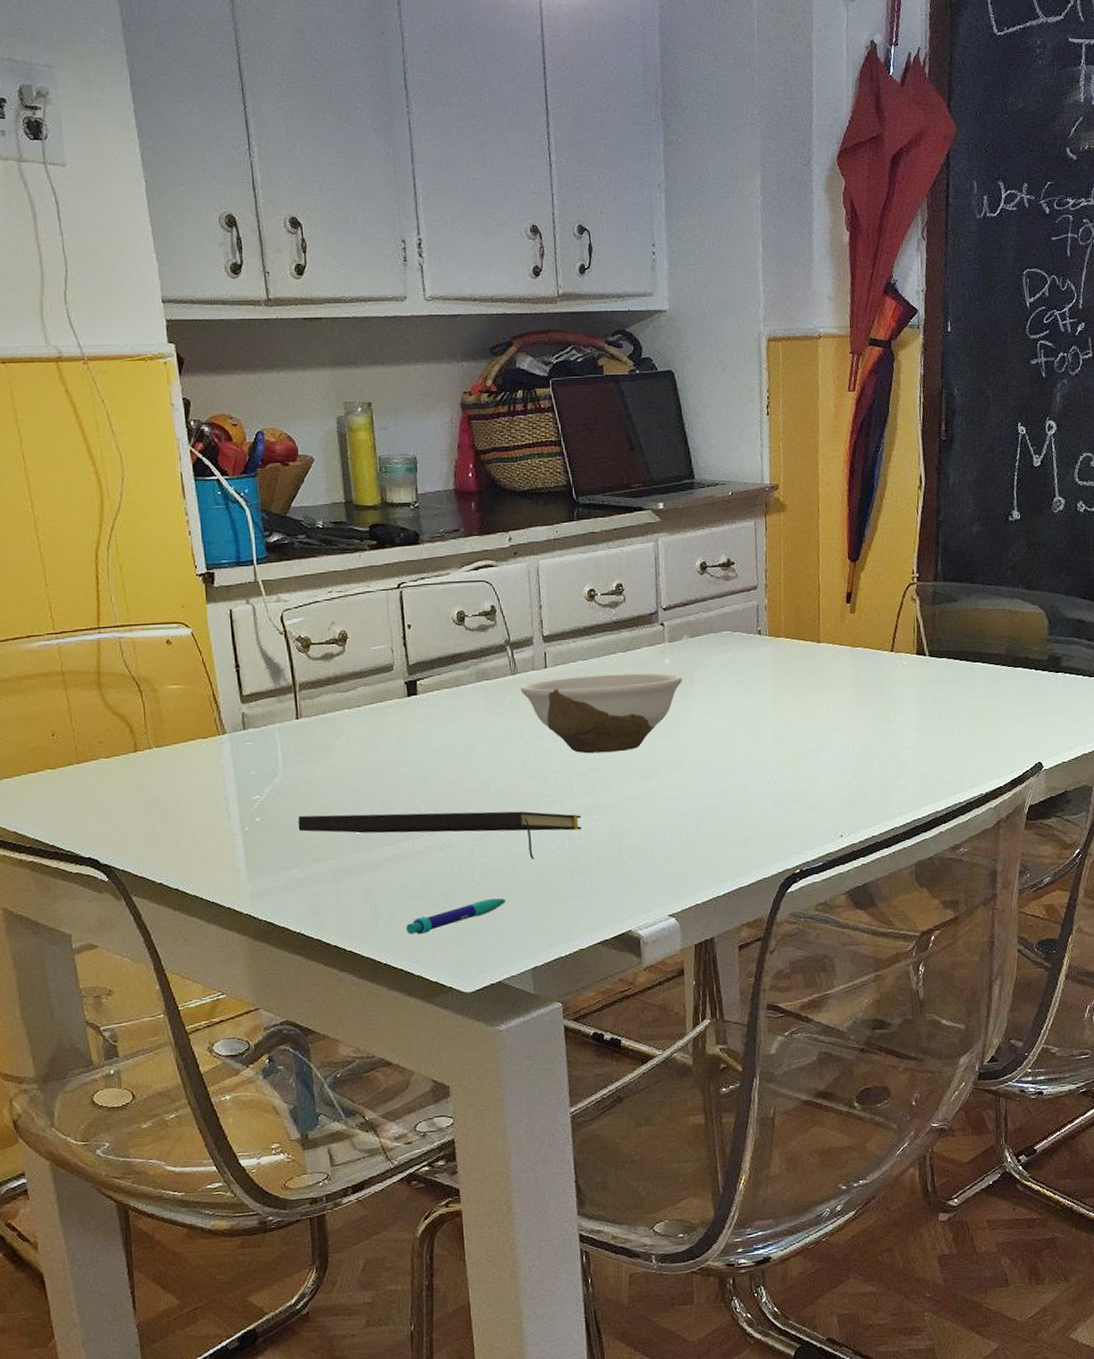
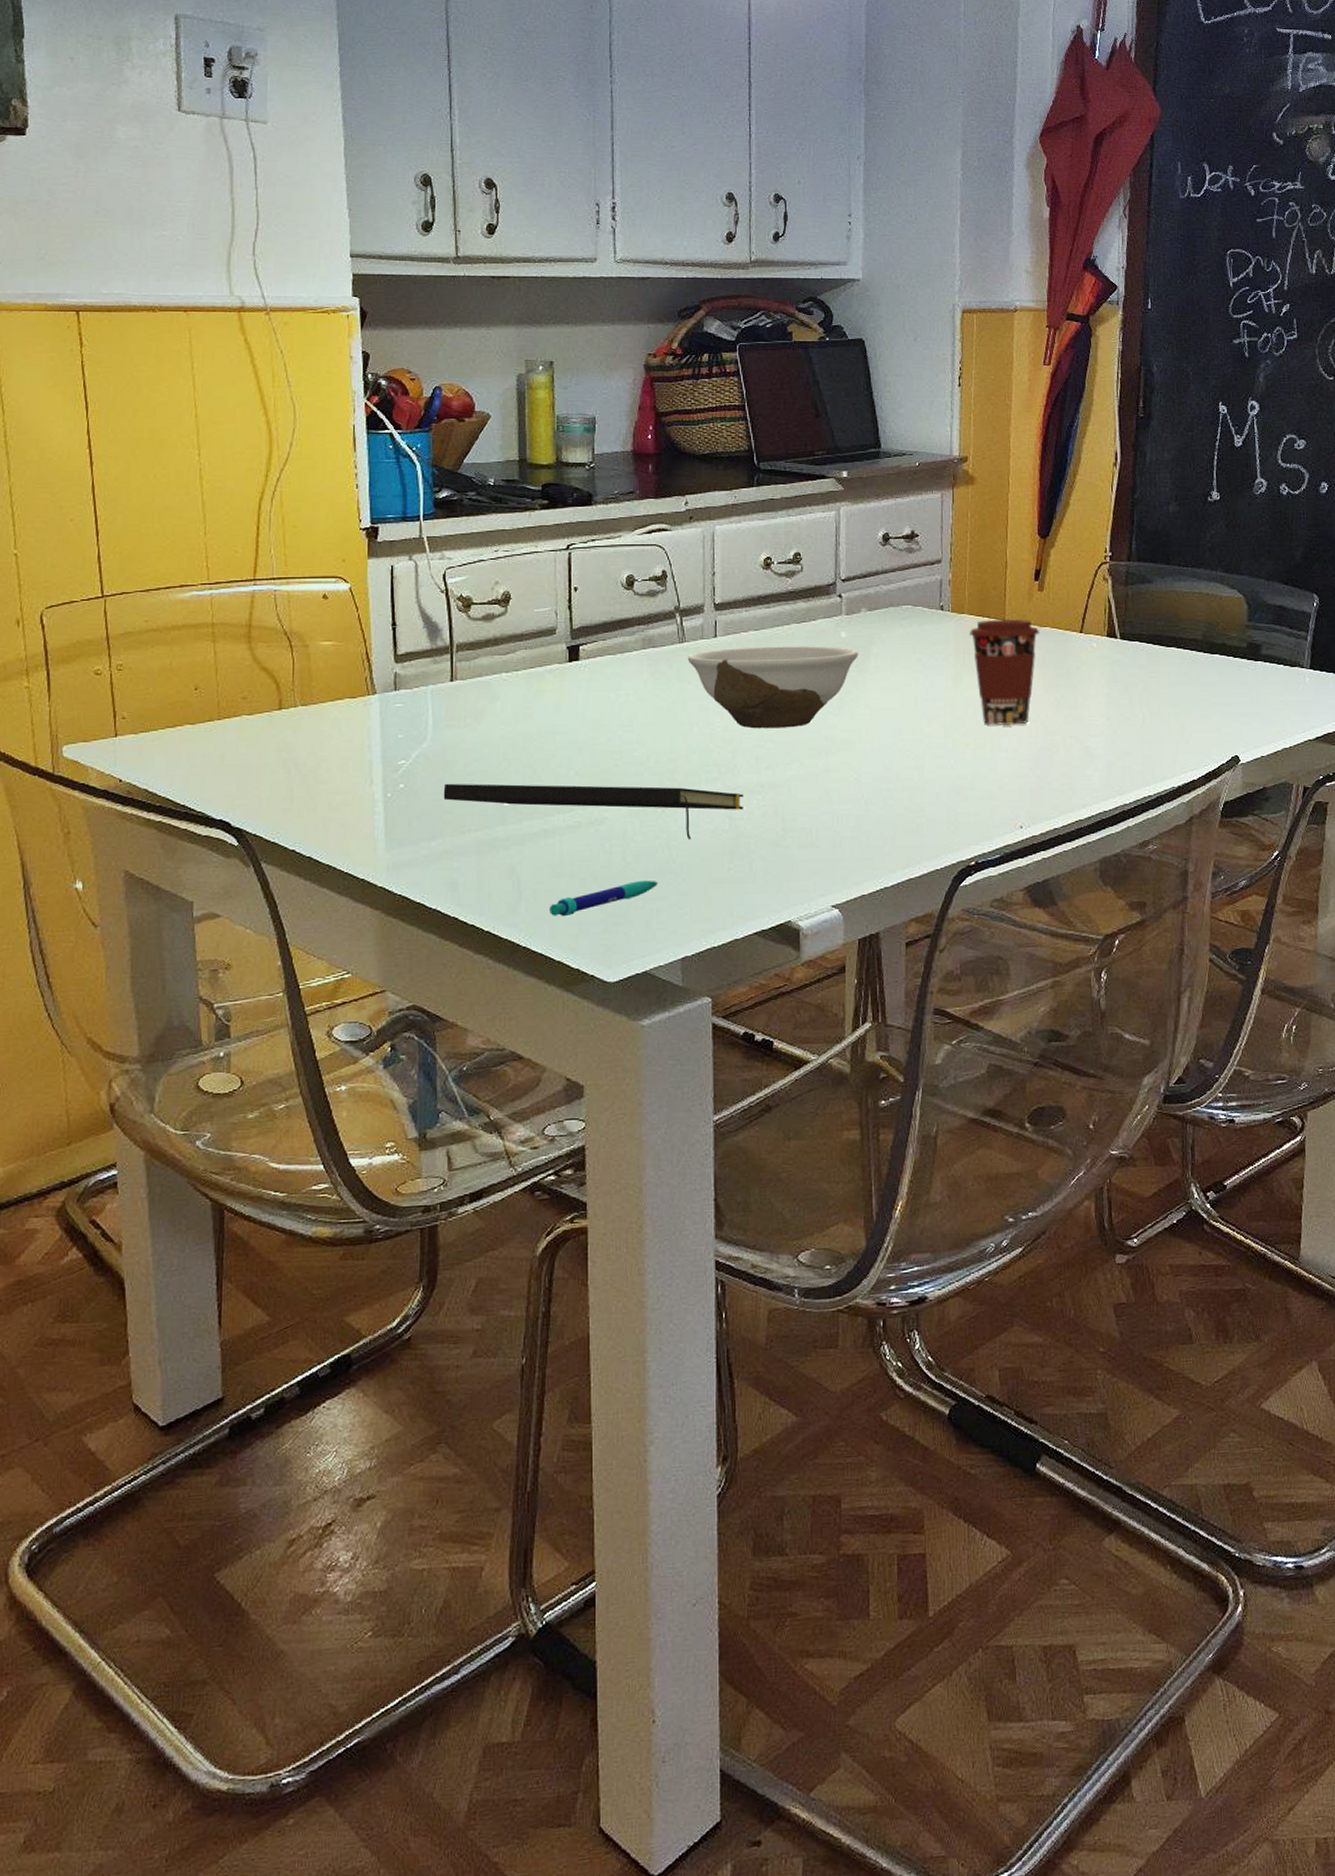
coffee cup: none [786,641,854,743] -> present [969,620,1041,726]

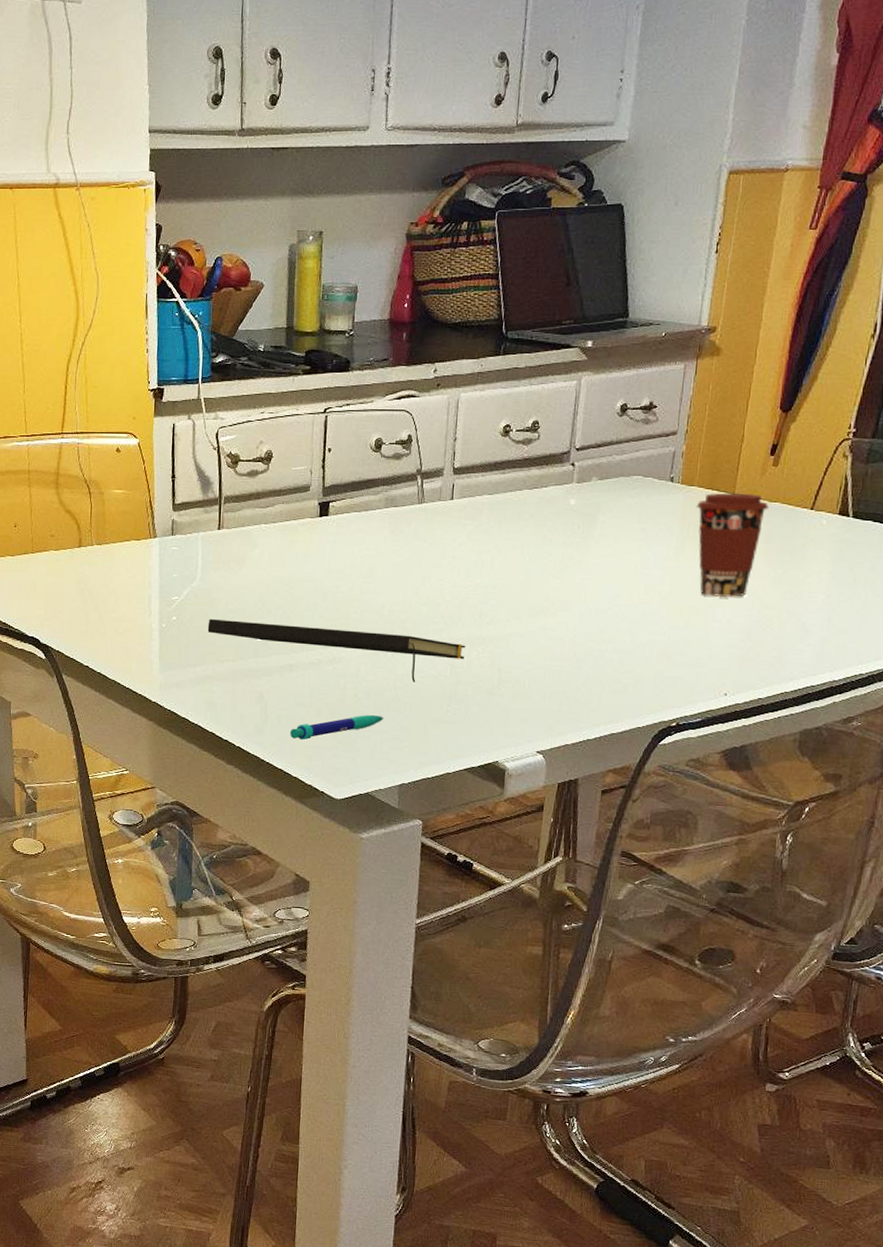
bowl: present [687,646,858,729] -> none [425,510,585,588]

